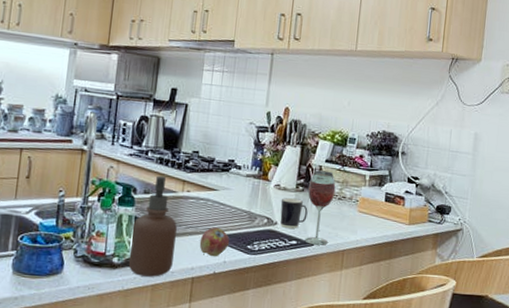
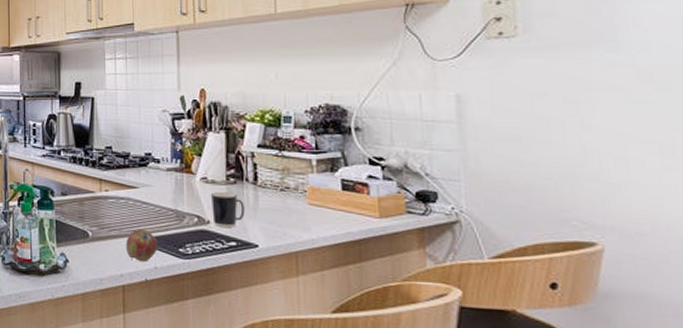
soap dispenser: present [128,176,177,277] -> none [55,176,100,285]
wineglass: present [305,170,336,245] -> none [240,158,276,247]

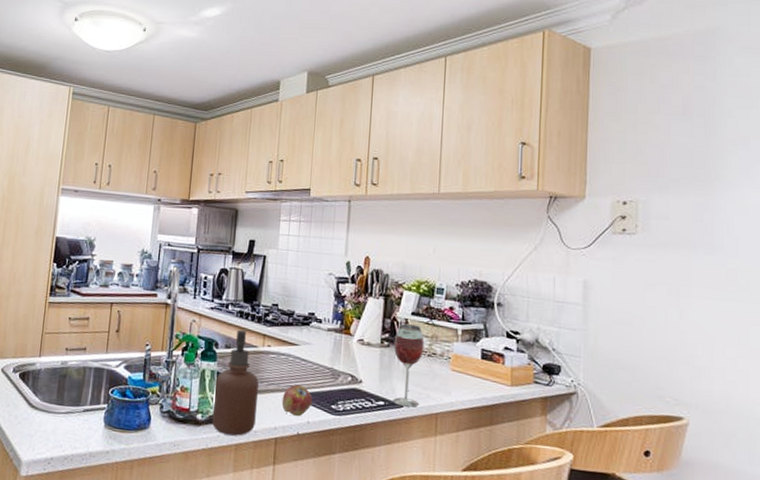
soap dispenser: none [55,176,100,285] -> present [212,329,259,436]
mug: present [210,192,245,227] -> none [365,354,395,388]
wineglass: none [240,158,276,247] -> present [393,323,425,407]

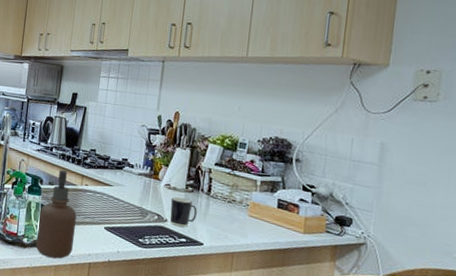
fruit: present [281,384,313,417] -> none [95,219,123,247]
mug: none [365,354,395,388] -> present [170,197,197,227]
wineglass: present [393,323,425,407] -> none [194,172,226,246]

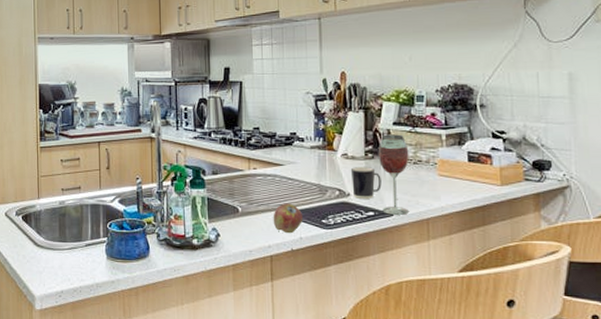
soap dispenser: present [35,169,77,259] -> none [206,156,250,257]
fruit: none [95,219,123,247] -> present [273,203,304,234]
wineglass: none [194,172,226,246] -> present [378,134,409,215]

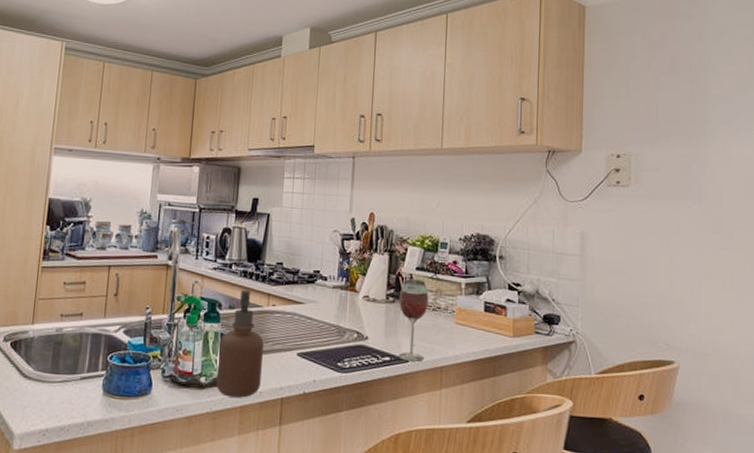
soap dispenser: none [206,156,250,257] -> present [216,289,264,398]
fruit: present [273,203,304,234] -> none [287,343,319,376]
mug: present [350,167,382,199] -> none [370,310,400,343]

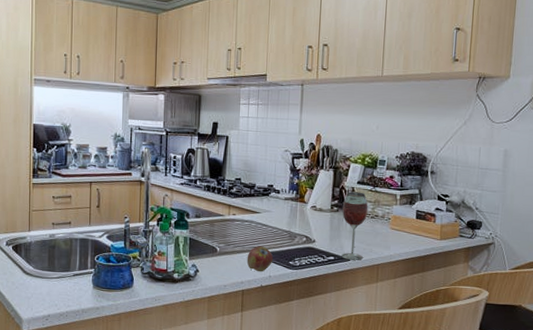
soap dispenser: present [216,289,264,398] -> none [187,201,226,290]
fruit: none [287,343,319,376] -> present [246,246,274,272]

